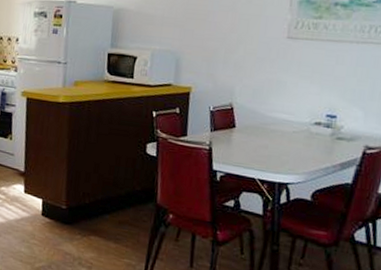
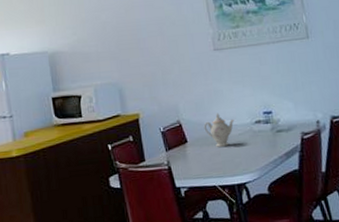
teapot: none [256,104,292,141] -> present [204,113,234,147]

